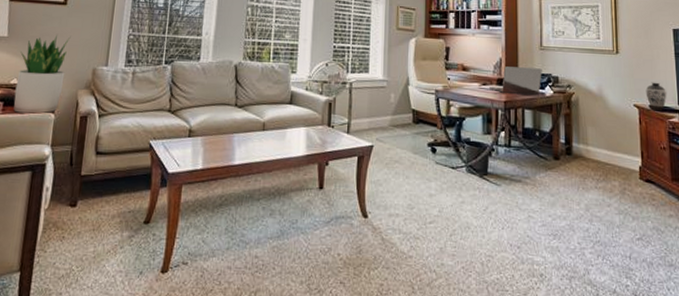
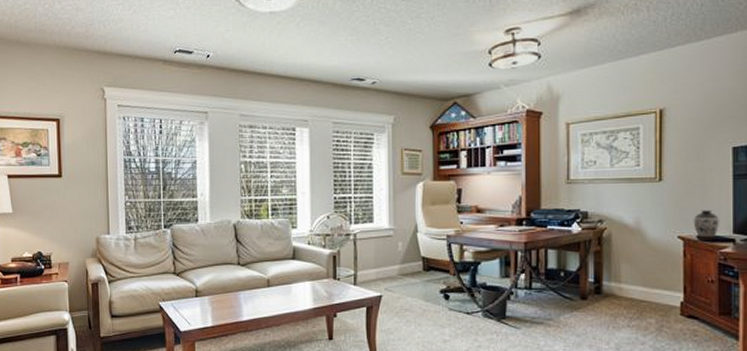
planter: present [13,34,71,114] -> none [27,207,72,283]
laptop: present [489,66,542,95] -> none [508,204,569,233]

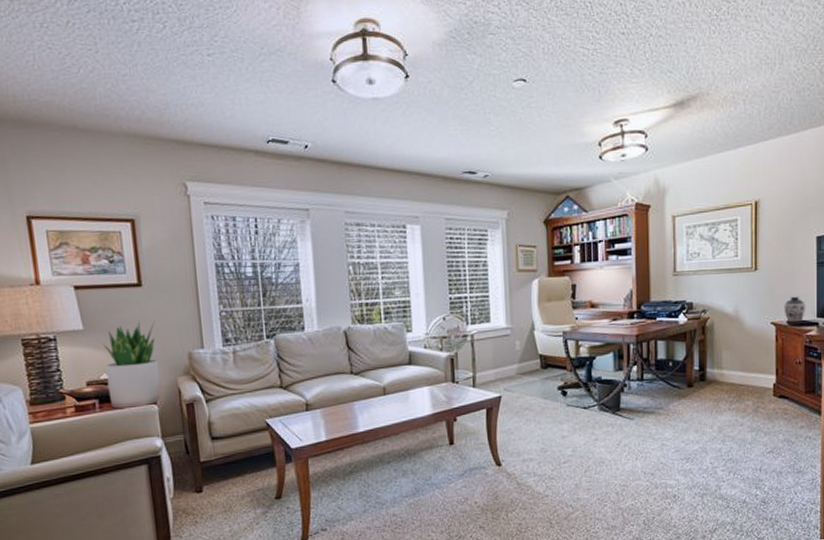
planter: none [27,207,72,283] -> present [103,321,160,409]

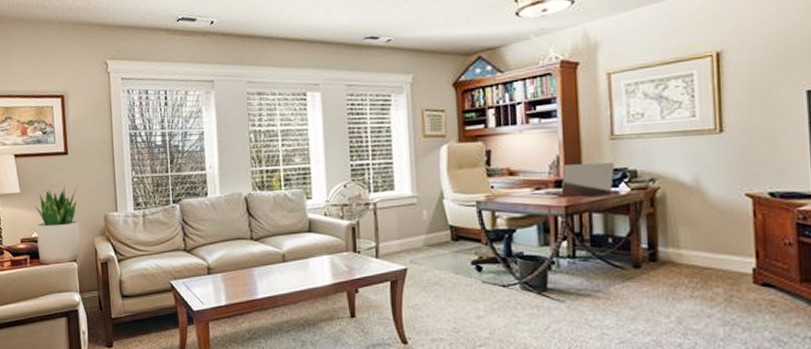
laptop: none [620,296,676,327] -> present [545,162,615,197]
decorative vase: present [784,296,806,327] -> none [763,162,797,199]

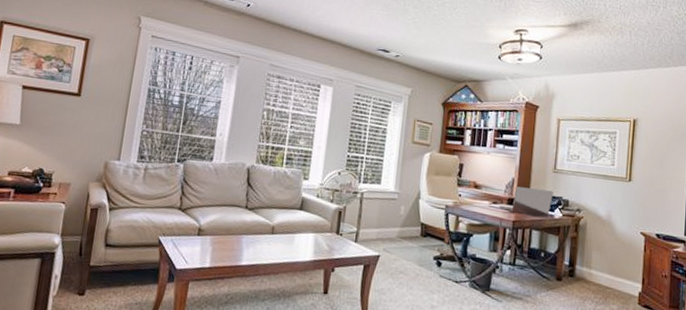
planter: present [35,185,80,264] -> none [24,125,84,203]

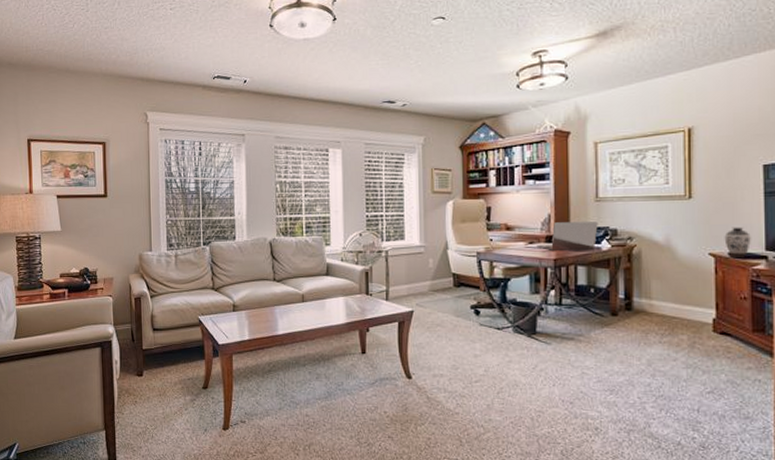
decorative vase: none [653,211,675,241] -> present [724,227,752,259]

